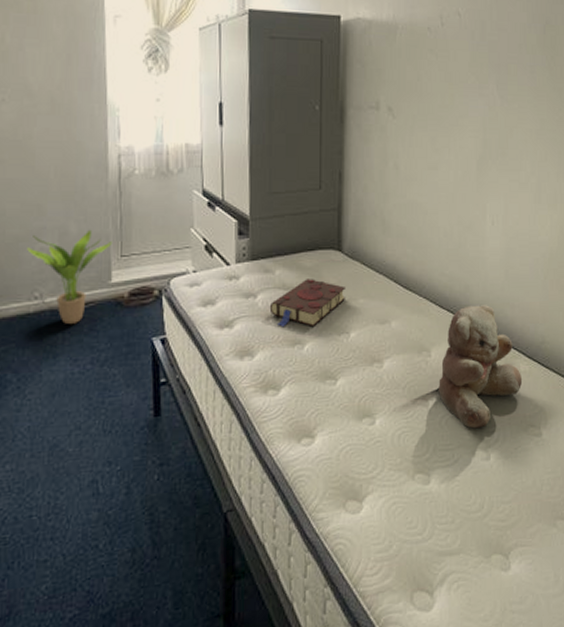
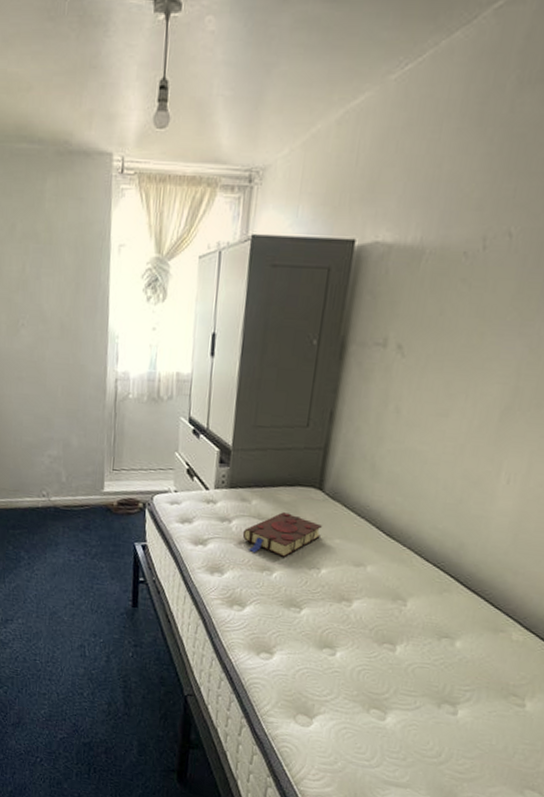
potted plant: present [27,229,113,324] -> none [38,443,107,521]
teddy bear: present [439,305,523,429] -> none [409,564,513,684]

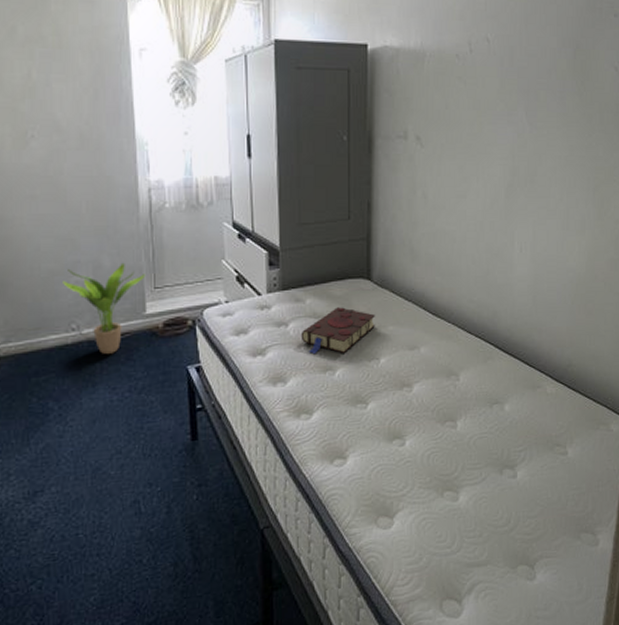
potted plant: none [38,443,107,521] -> present [63,262,146,354]

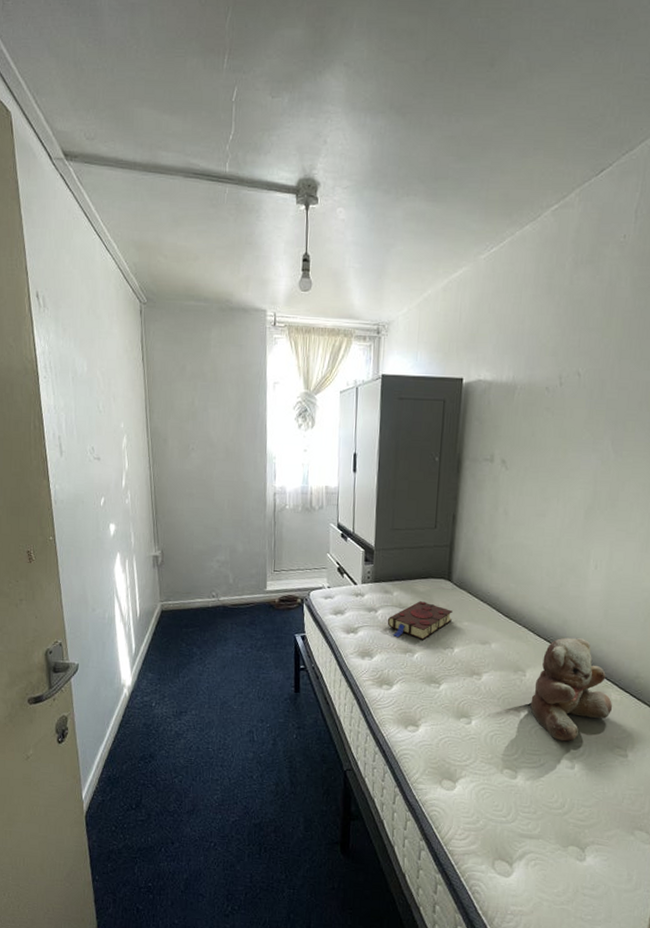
potted plant: present [63,262,146,354] -> none [208,549,268,618]
teddy bear: none [467,330,549,449] -> present [530,637,613,742]

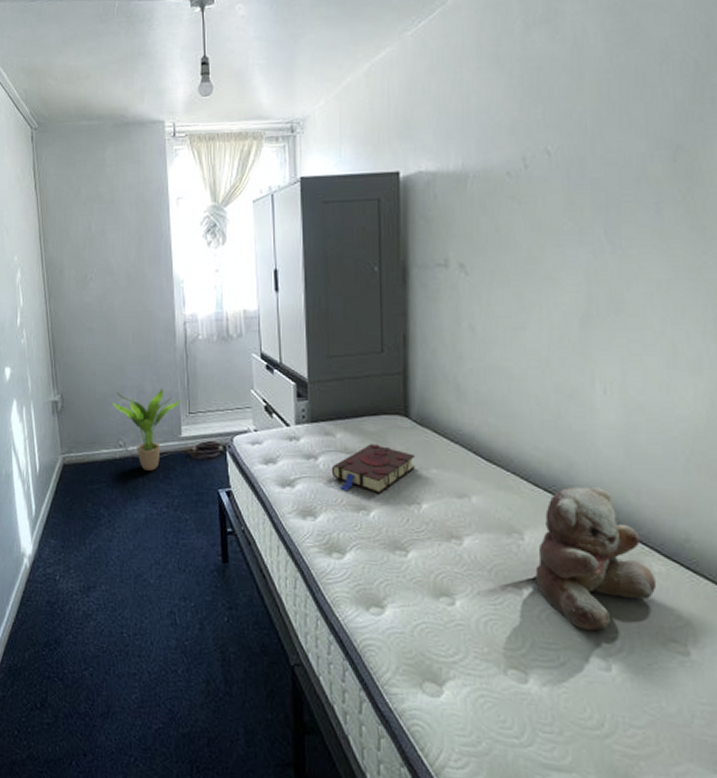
potted plant: none [208,549,268,618] -> present [113,388,181,471]

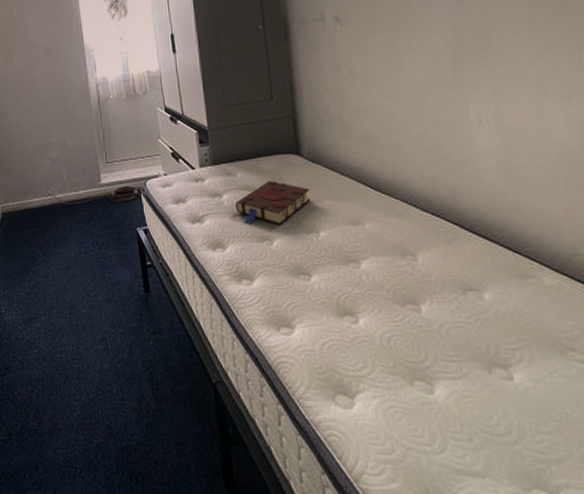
potted plant: present [113,388,181,471] -> none [40,142,99,214]
teddy bear: present [535,486,657,632] -> none [431,210,550,343]

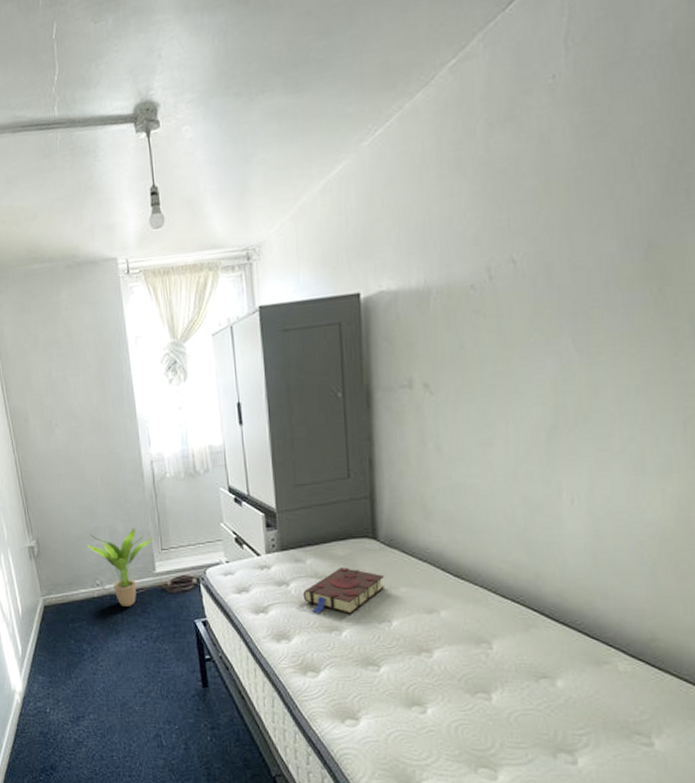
potted plant: none [40,142,99,214] -> present [87,527,154,606]

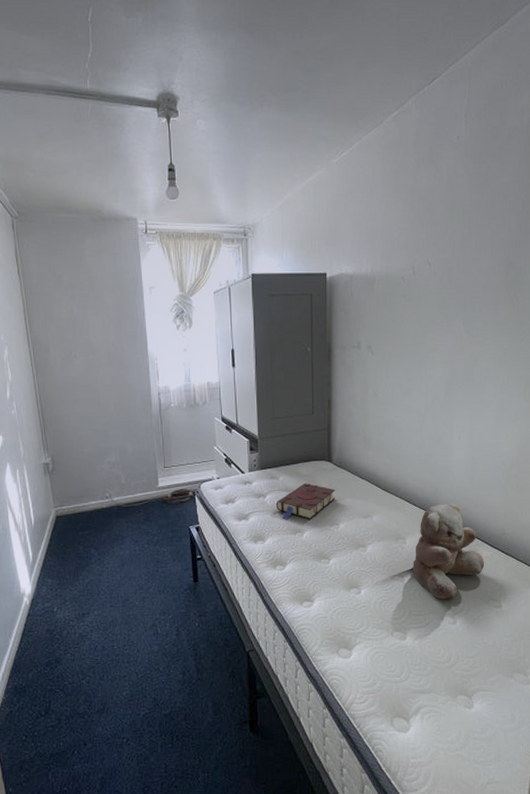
potted plant: present [87,527,154,606] -> none [99,448,158,516]
teddy bear: none [503,595,623,730] -> present [413,503,485,600]

